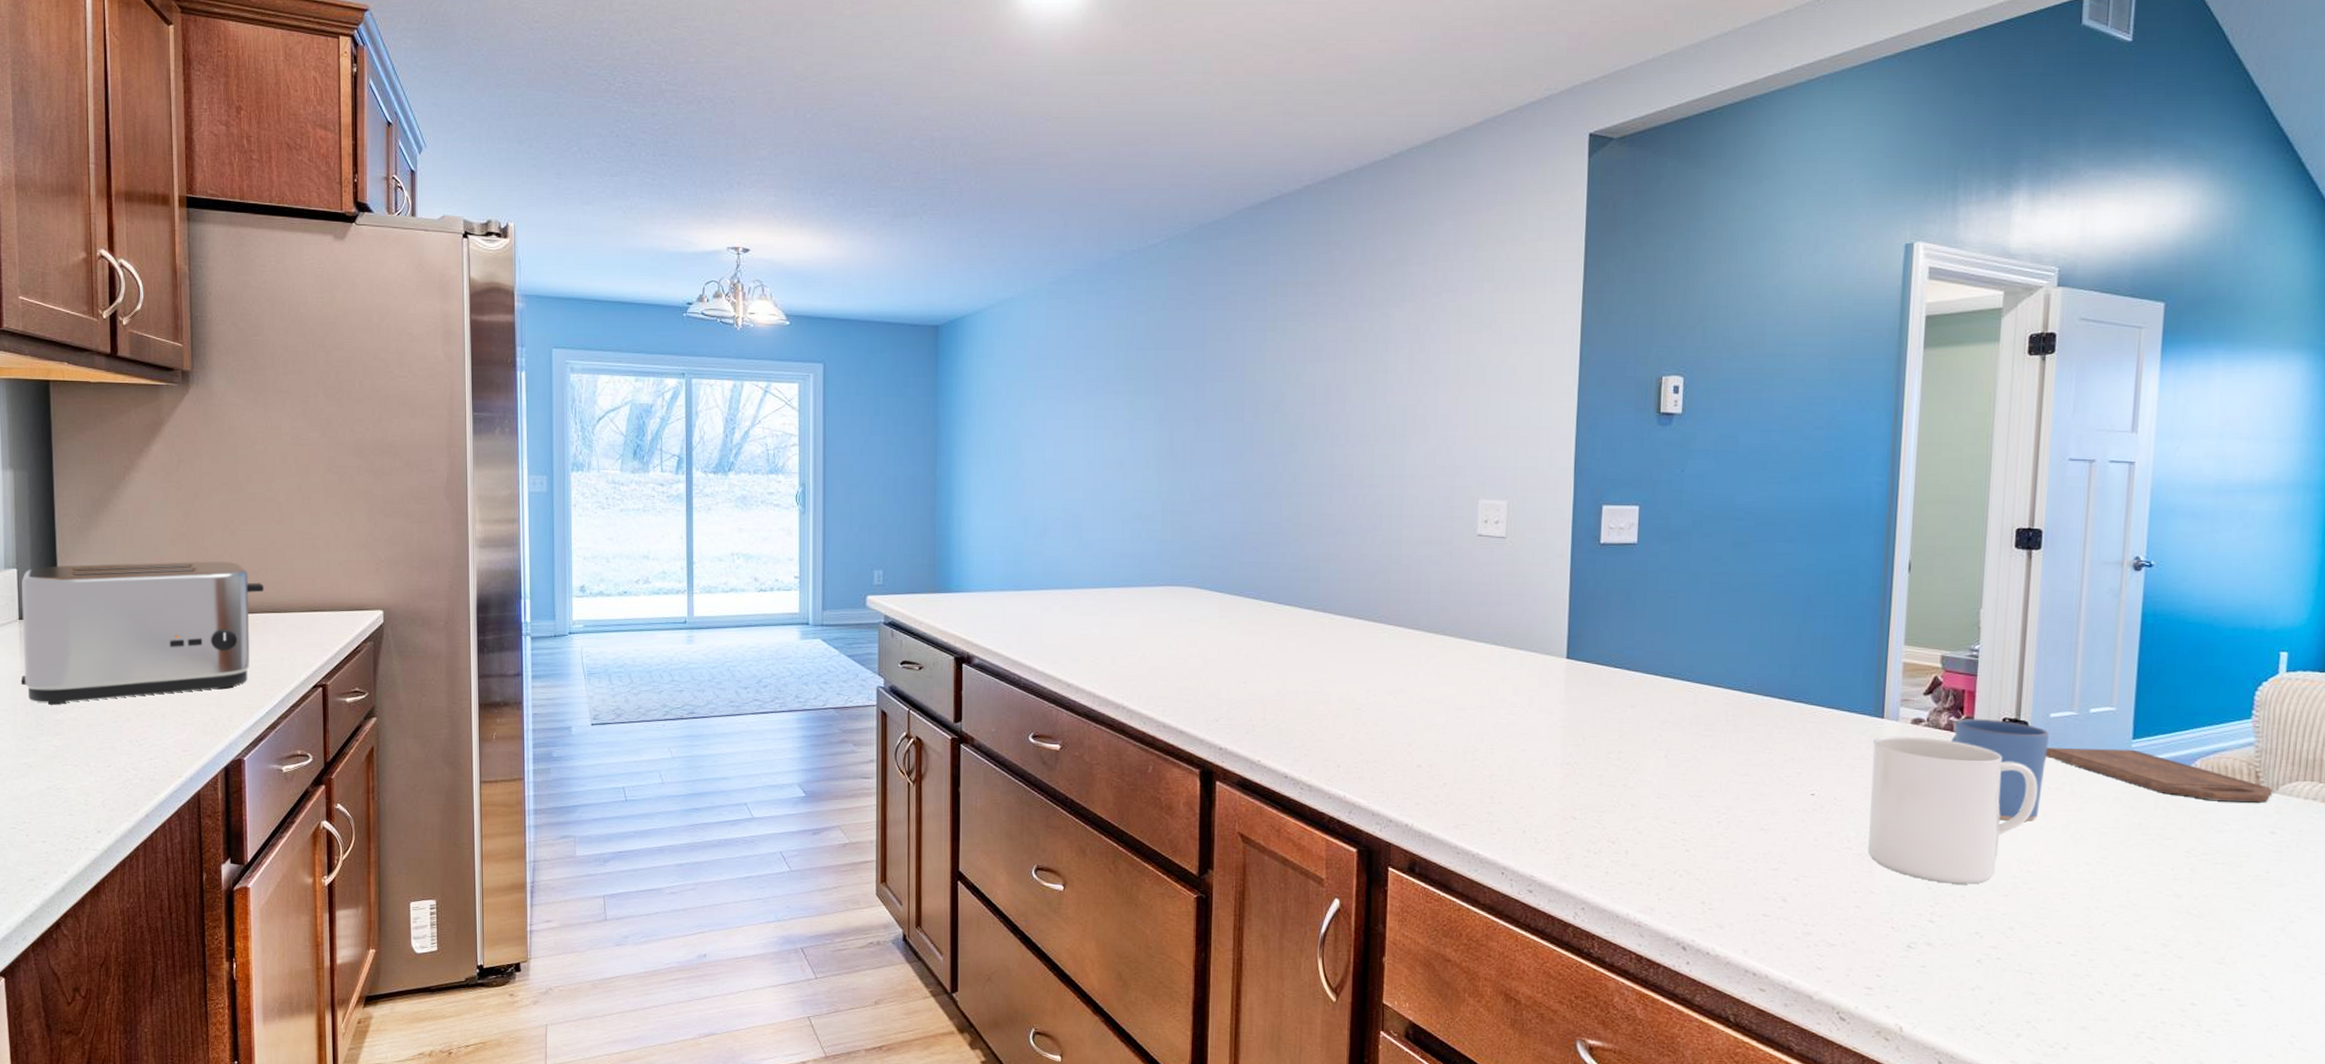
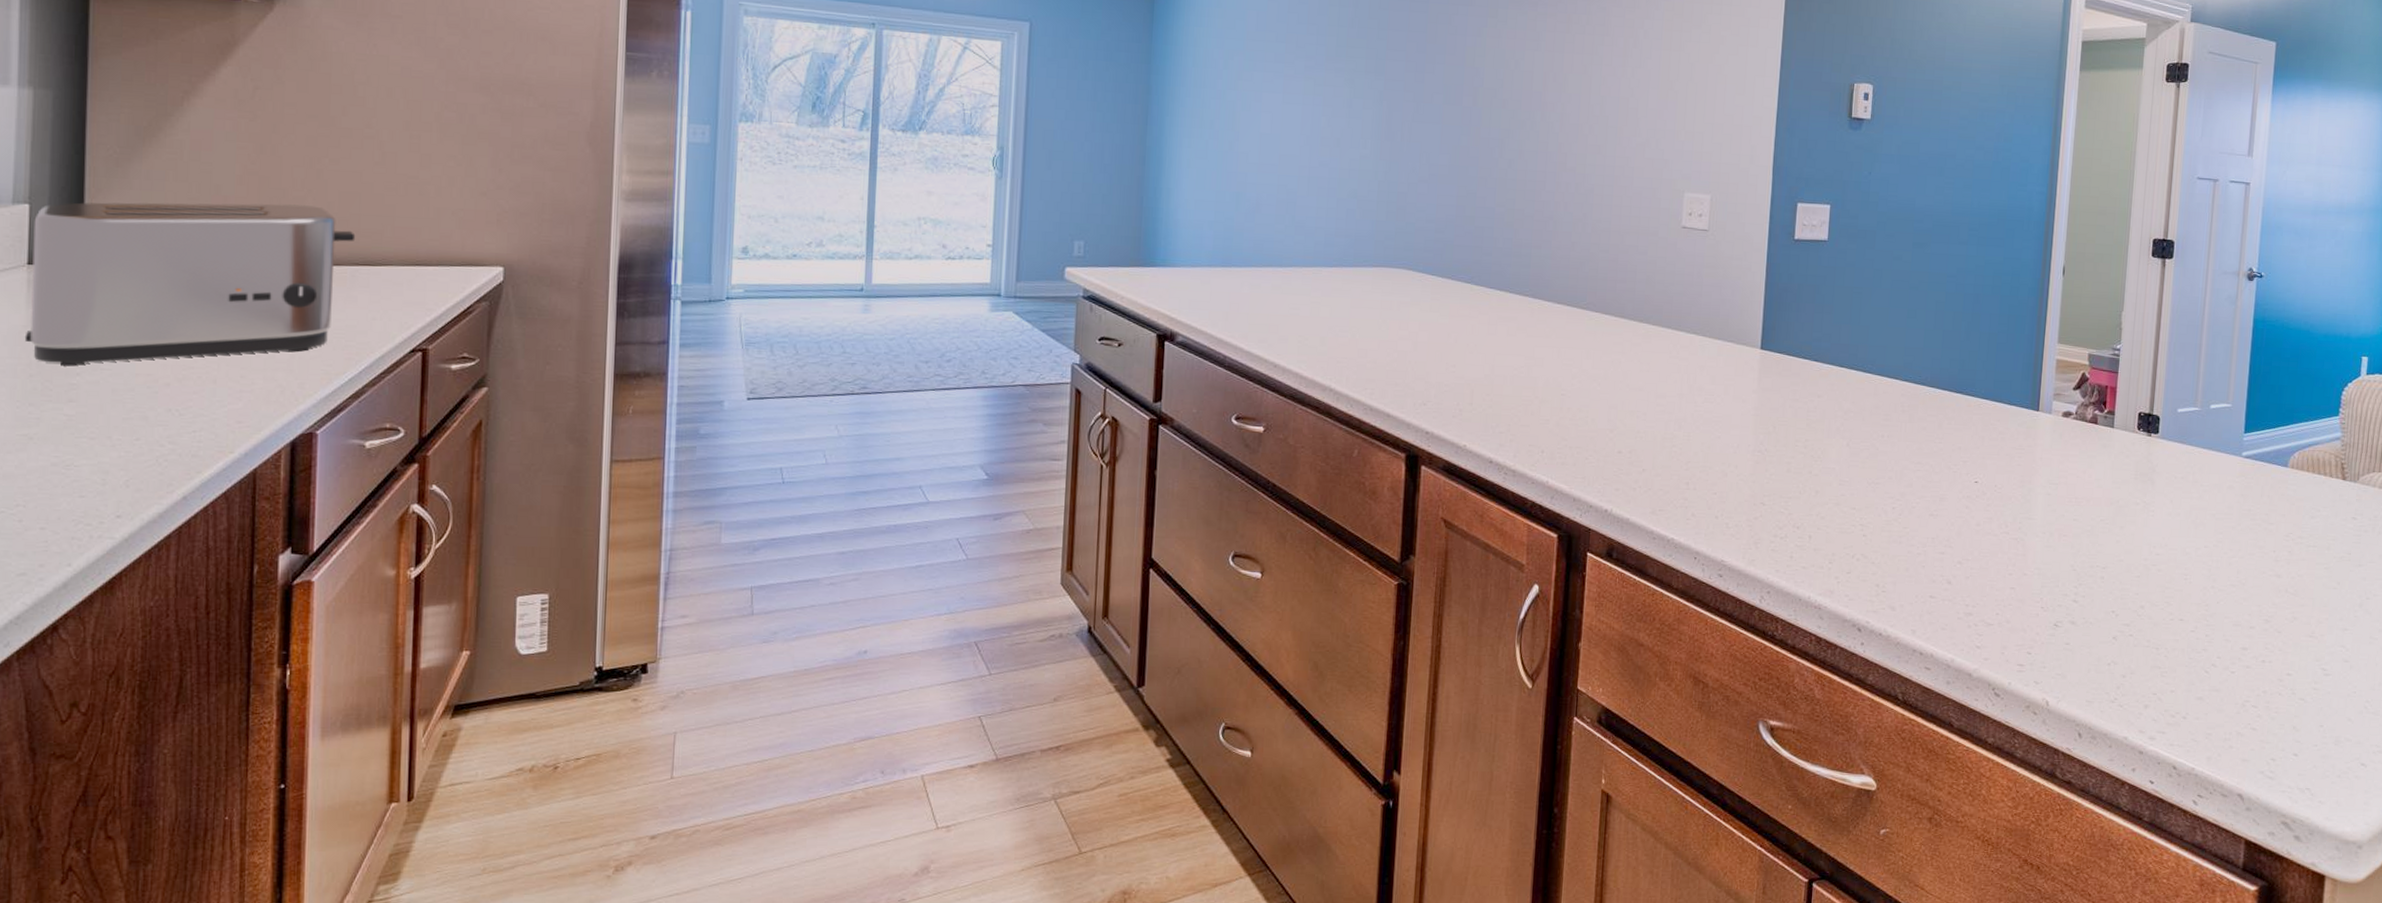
mug: present [1868,735,2038,885] -> none [2022,427,2167,566]
mug: present [1950,719,2049,821] -> none [2095,412,2177,508]
cutting board: present [2045,748,2272,802] -> none [2173,440,2354,491]

